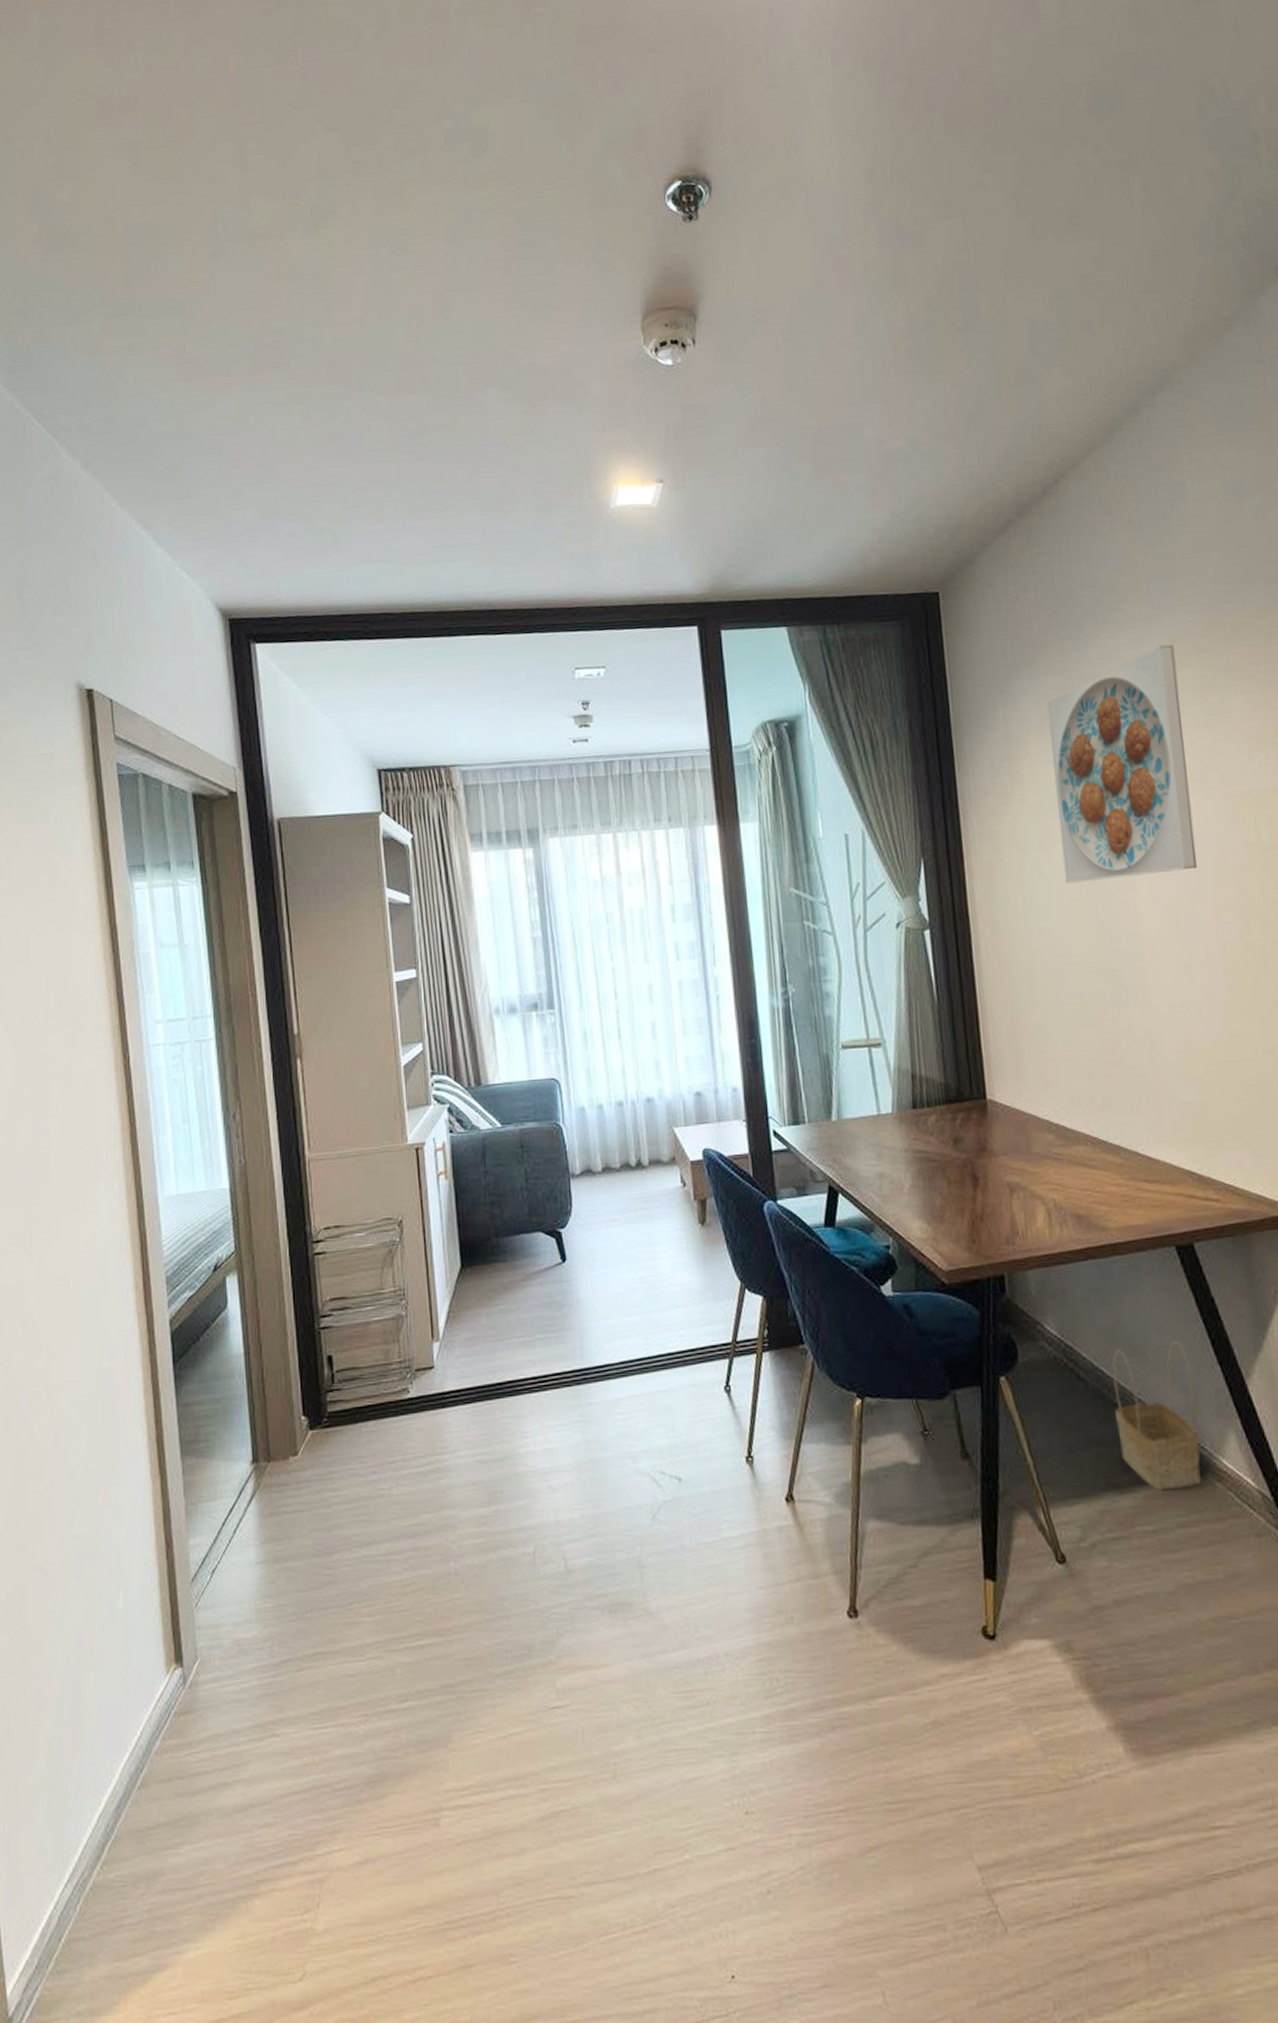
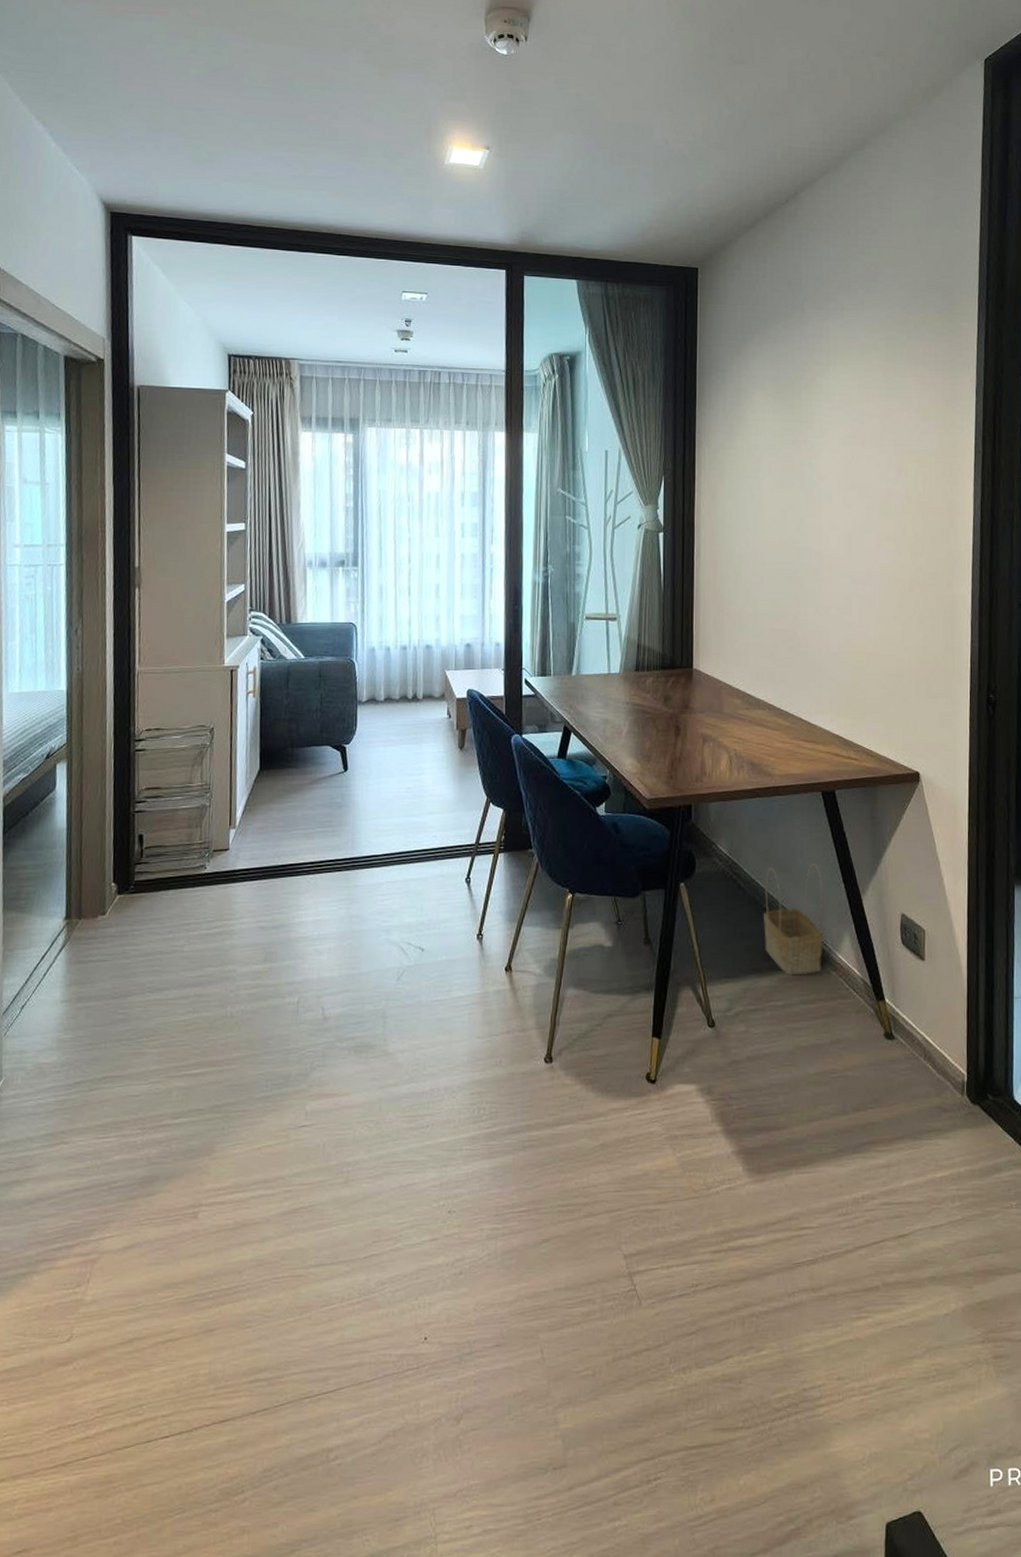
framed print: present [1047,644,1198,883] -> none [770,331,870,508]

